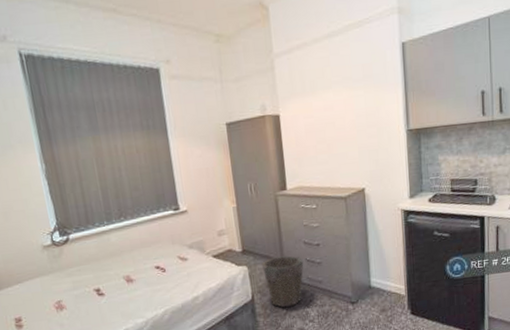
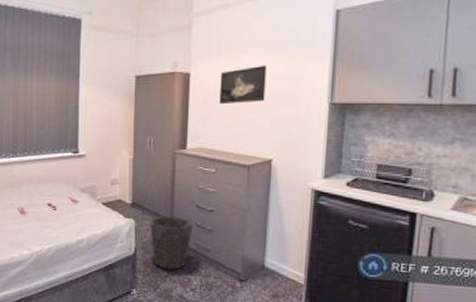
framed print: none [308,100,352,143] -> present [219,65,267,105]

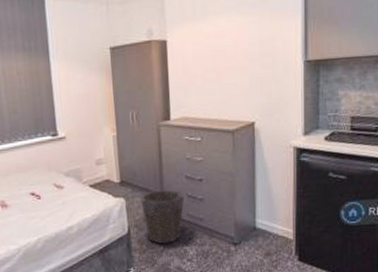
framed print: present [219,65,267,105] -> none [197,26,243,71]

